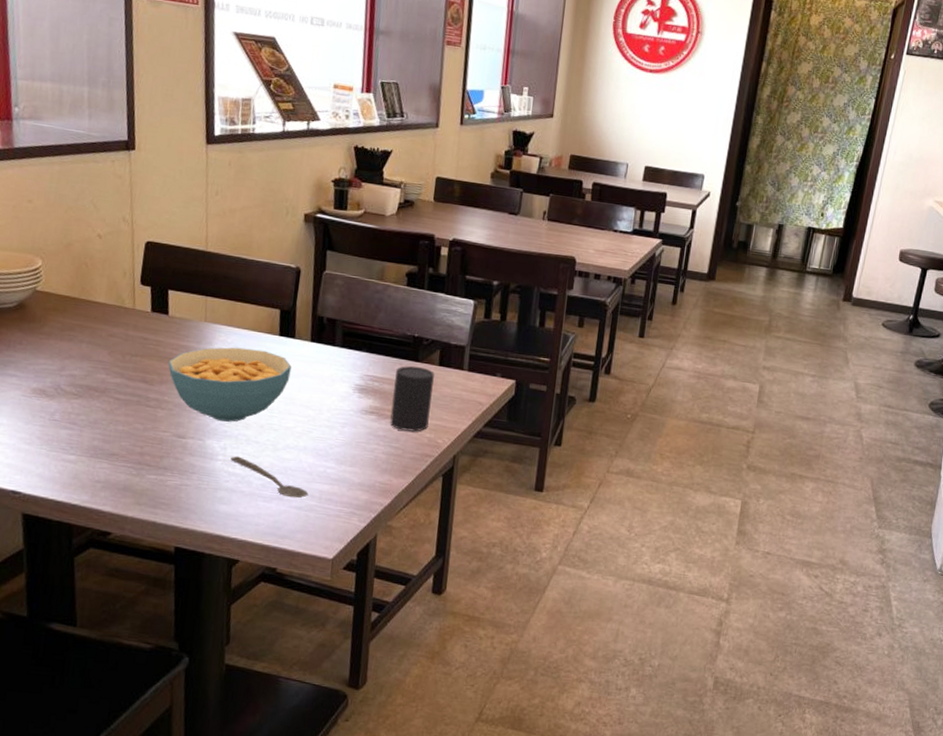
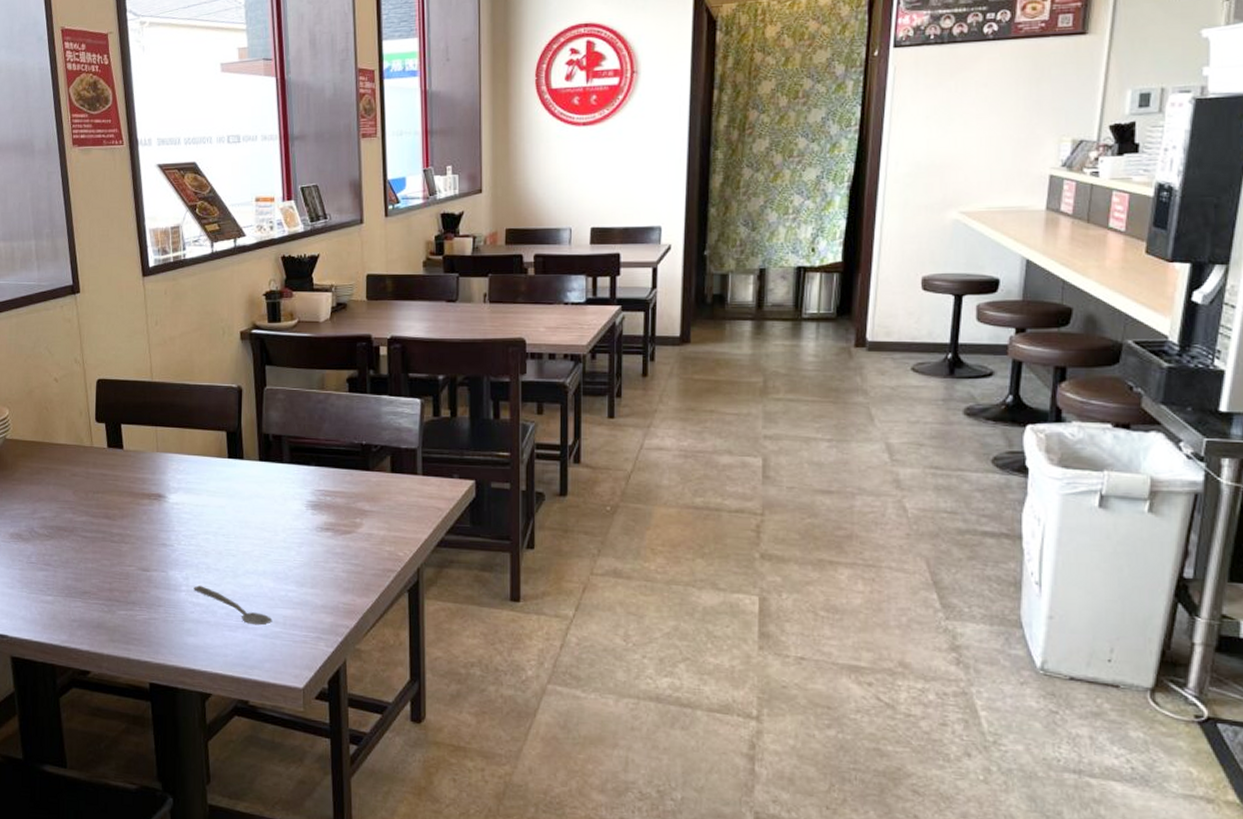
cereal bowl: present [168,347,291,422] -> none [127,474,243,551]
cup: present [390,366,434,432] -> none [346,475,387,546]

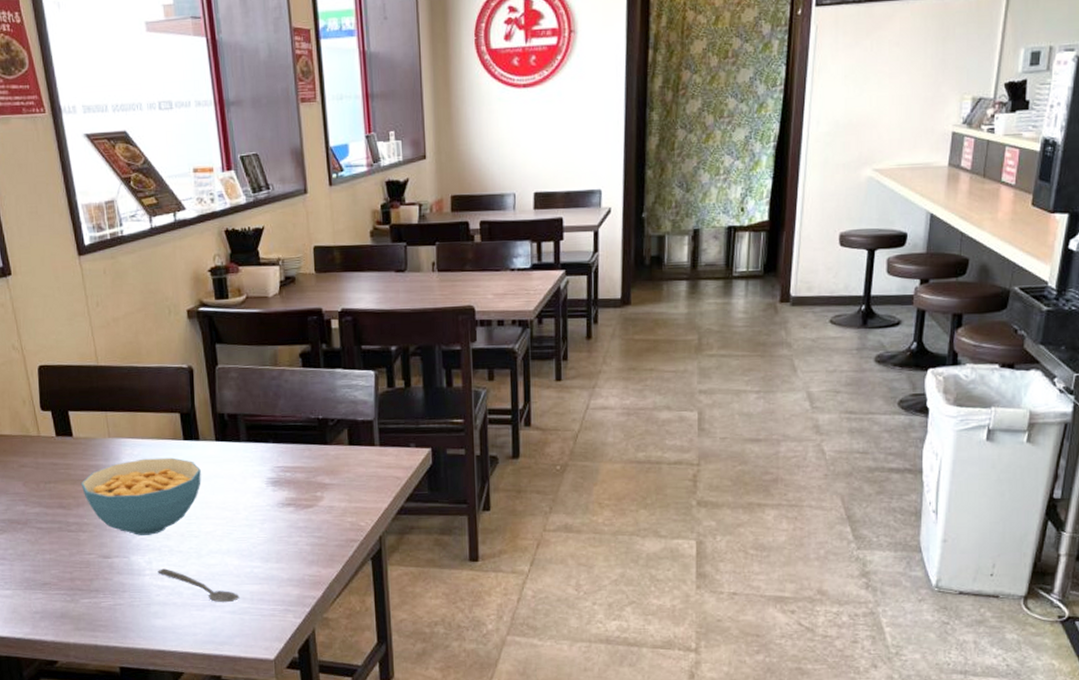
cereal bowl: none [127,474,243,551] -> present [81,457,201,536]

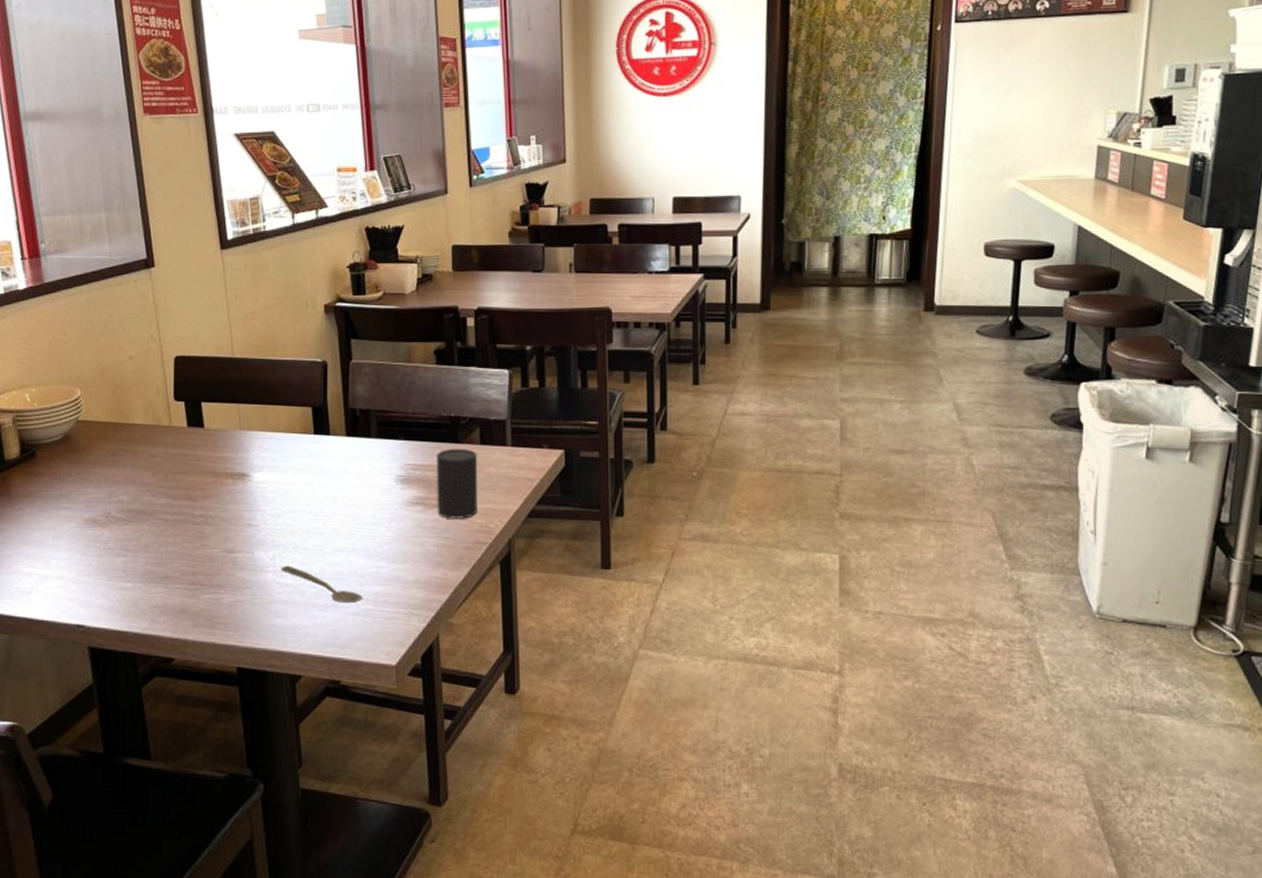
cereal bowl: present [81,457,201,536] -> none [209,452,330,530]
cup: none [306,449,348,518] -> present [436,448,477,519]

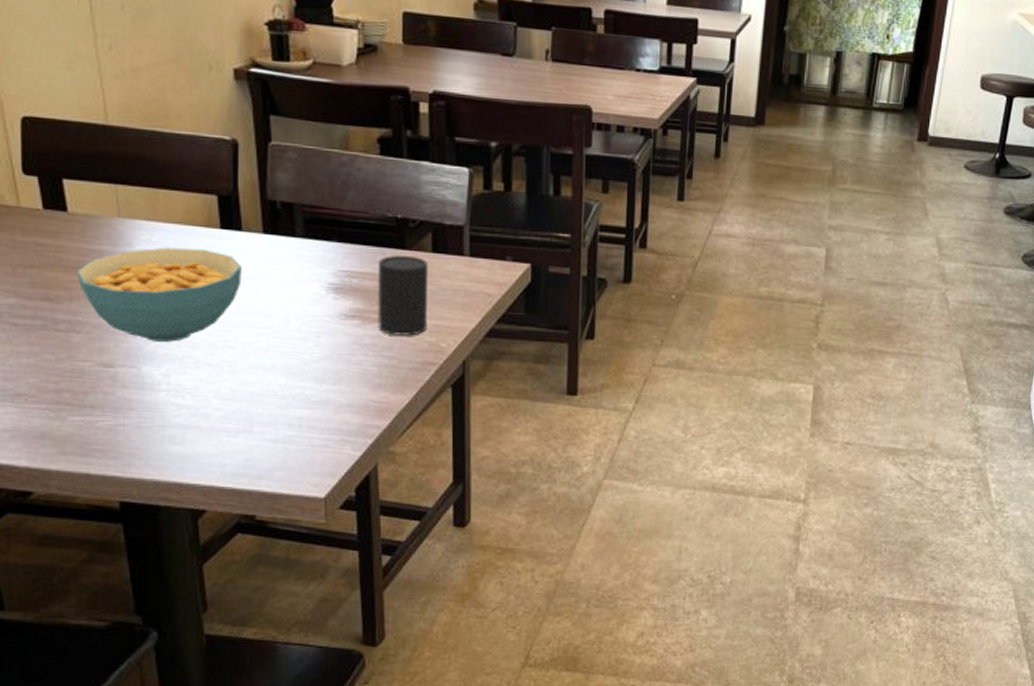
cereal bowl: none [209,452,330,530] -> present [76,247,242,342]
spoon: present [281,565,363,604] -> none [177,384,285,429]

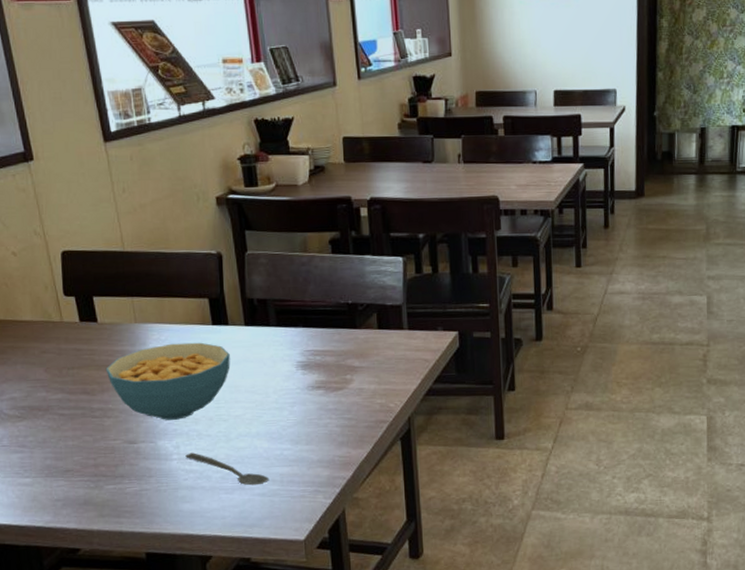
spoon: none [177,384,285,429] -> present [185,453,270,486]
cup: present [377,255,428,336] -> none [335,333,377,400]

